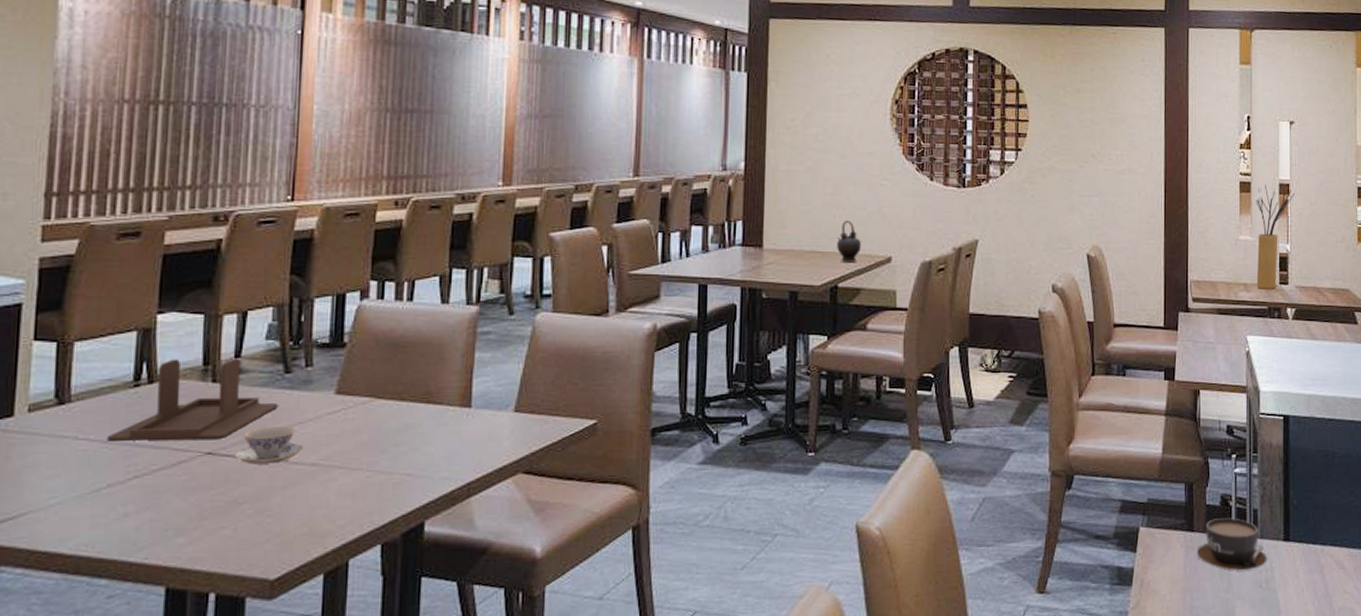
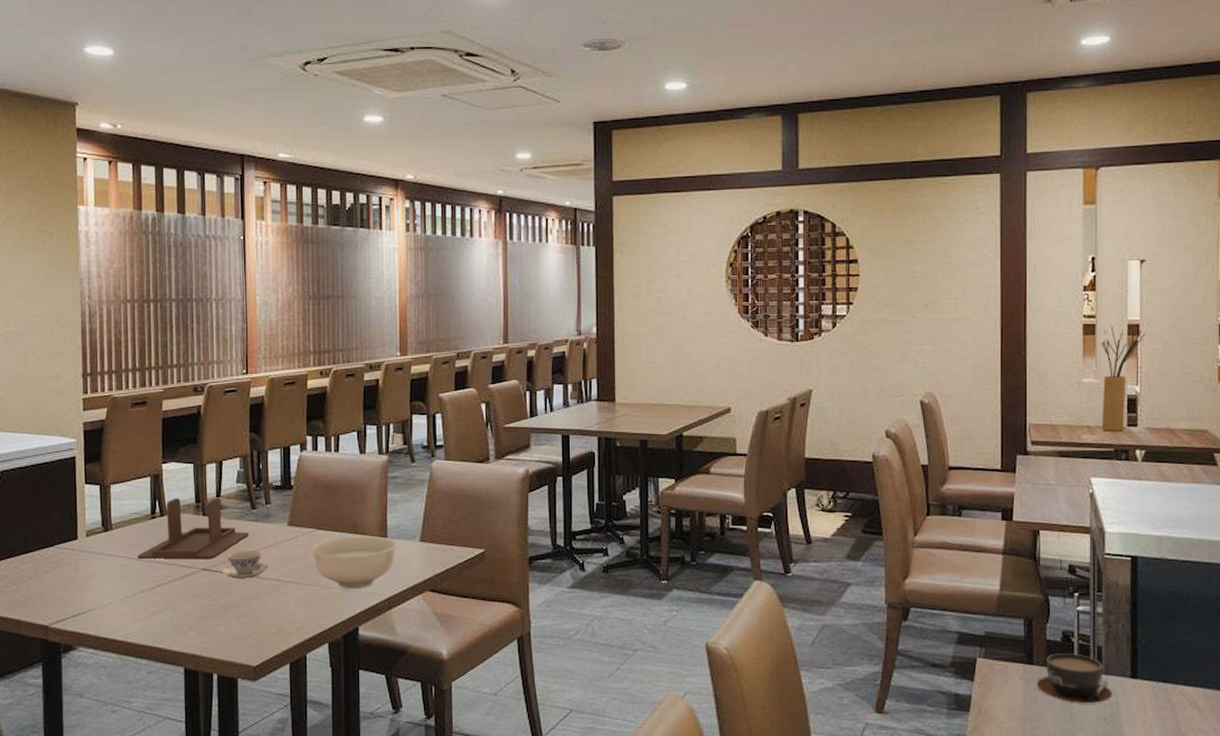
bowl: none [368,406,482,473] -> present [313,536,396,589]
teapot: present [837,220,861,263] -> none [681,375,702,414]

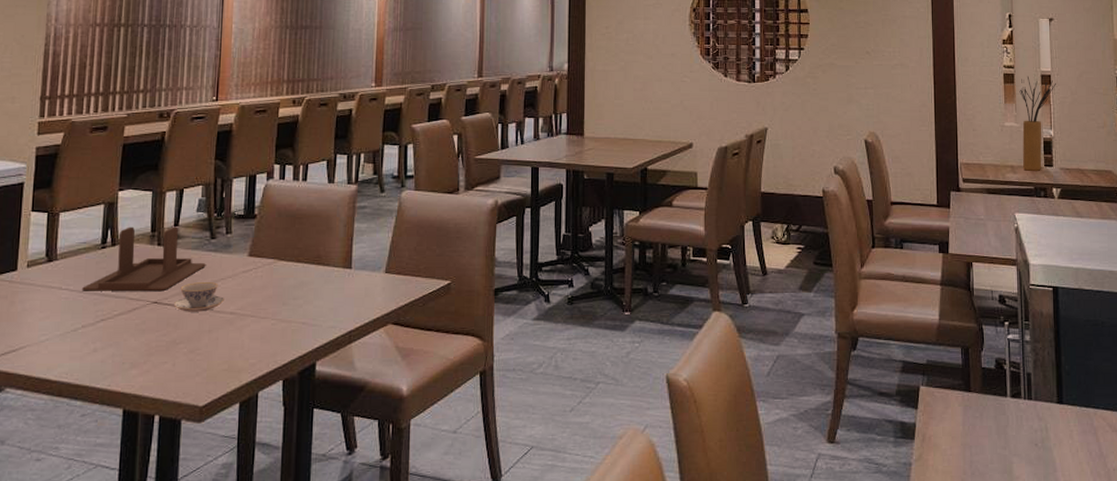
bowl: present [313,536,396,589] -> none [273,267,360,322]
teacup: present [1037,653,1112,703] -> none [975,380,1042,429]

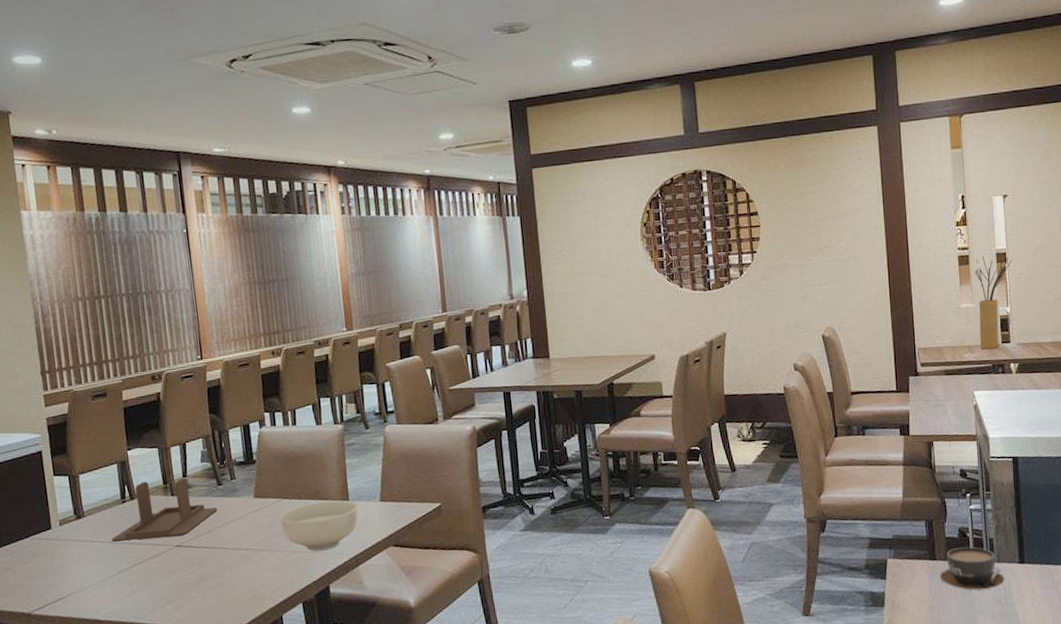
teacup: present [173,282,224,312] -> none [194,523,239,552]
bowl: none [273,267,360,322] -> present [279,500,358,551]
teacup: none [975,380,1042,429] -> present [940,547,1005,590]

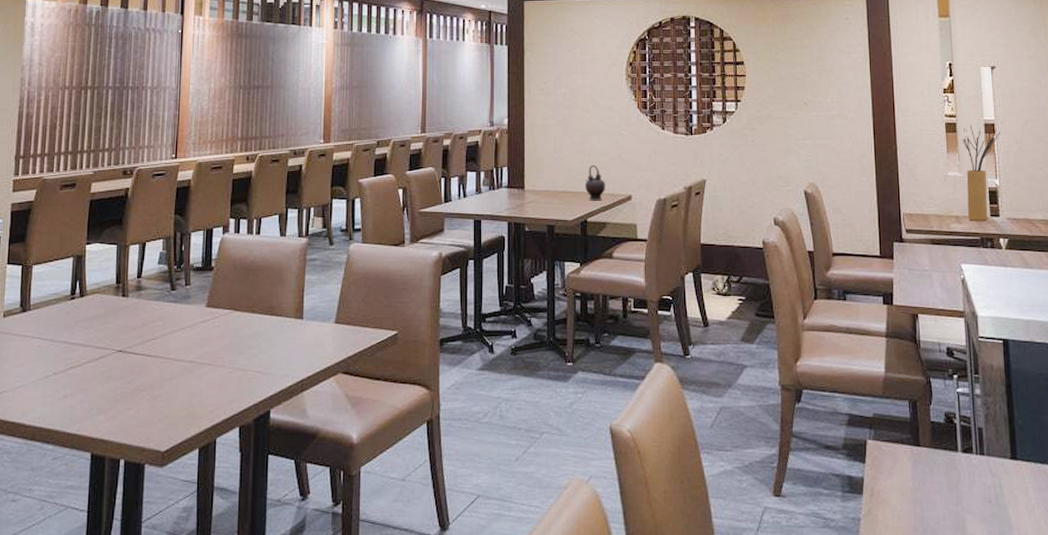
napkin holder: present [112,477,218,542] -> none [53,278,167,340]
bowl: present [279,500,358,551] -> none [229,318,311,371]
teapot: none [608,328,629,364] -> present [585,164,605,201]
teacup: present [940,547,1005,590] -> none [925,435,995,485]

